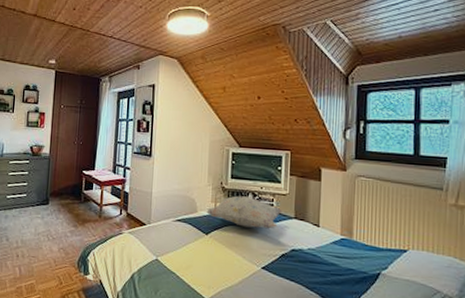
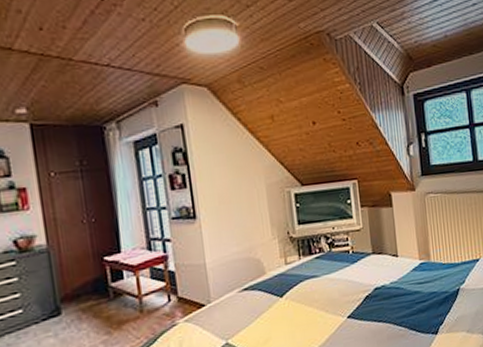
decorative pillow: present [206,196,284,229] -> none [276,241,360,278]

